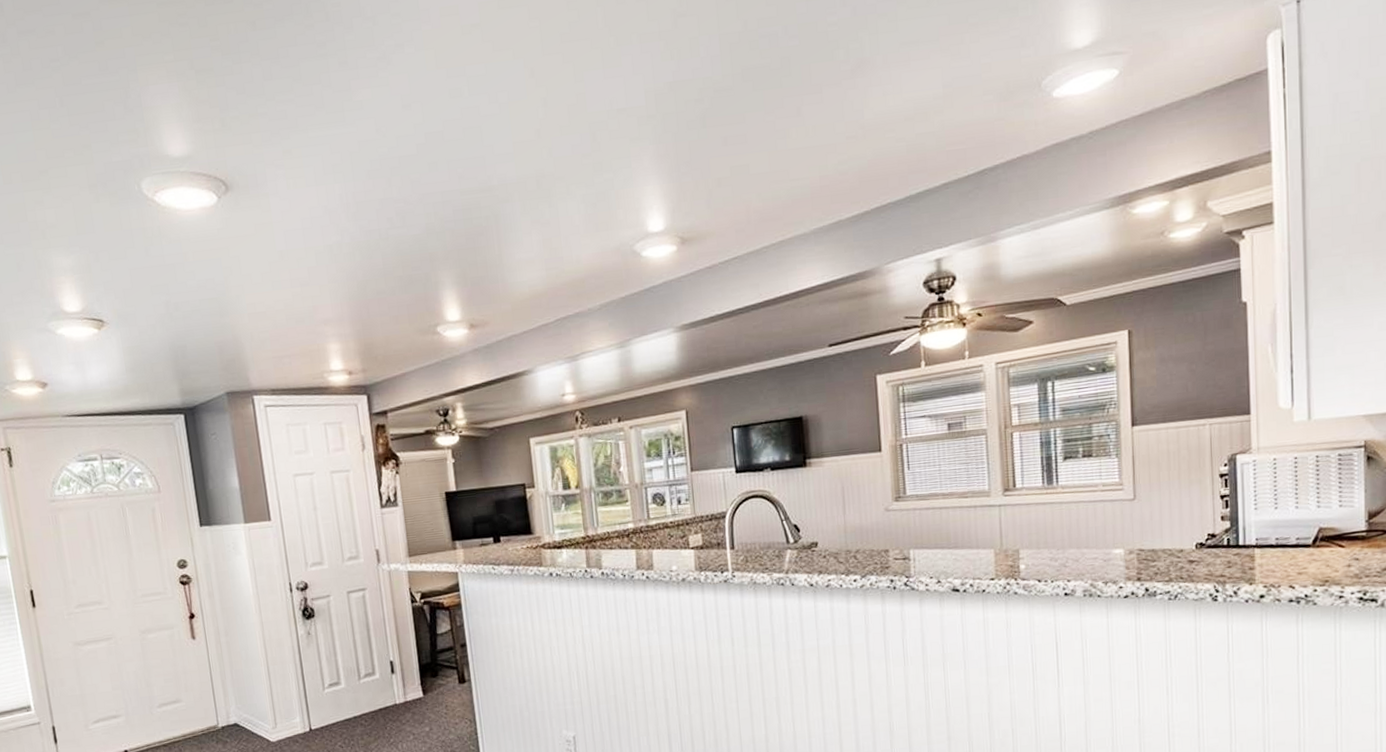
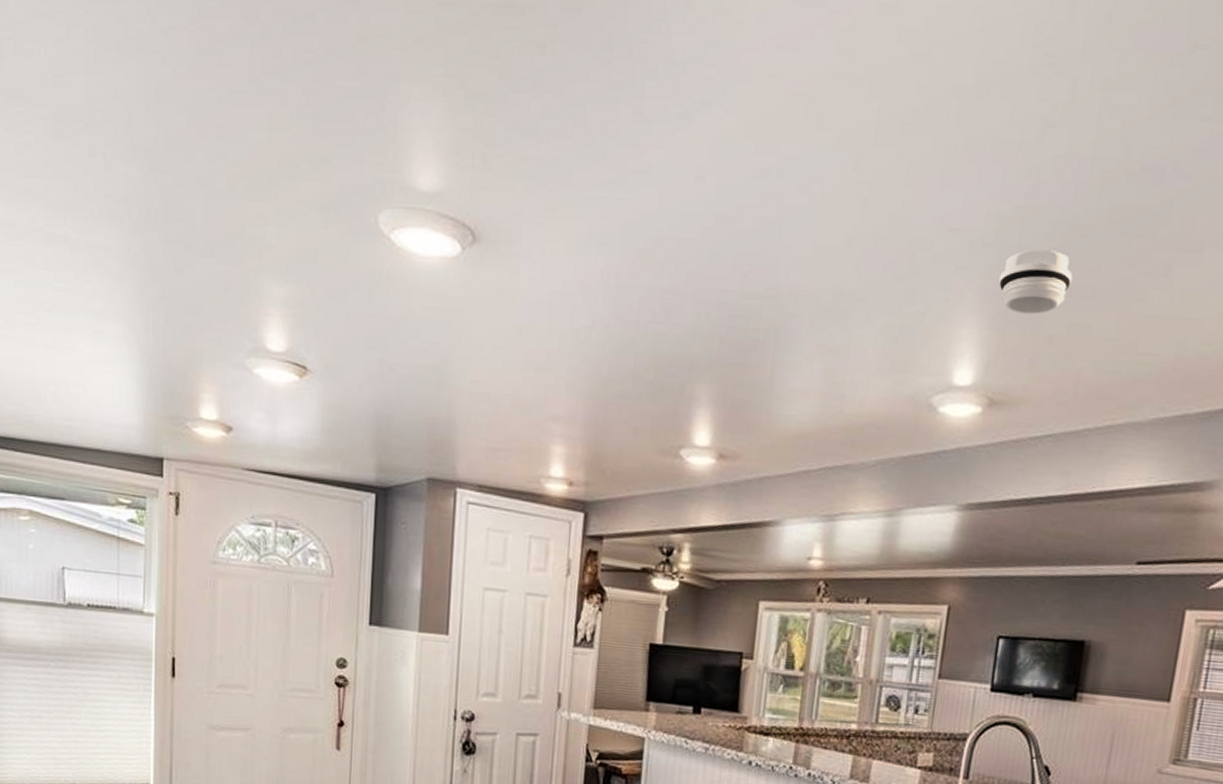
smoke detector: none [667,111,726,166] -> present [999,249,1073,315]

